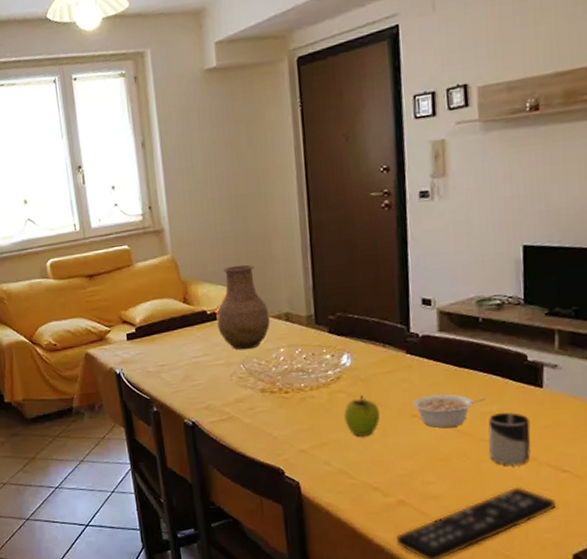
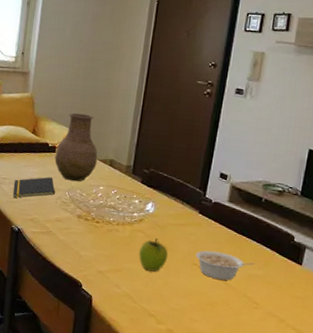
notepad: none [174,351,228,386] -> present [12,177,55,198]
cup: present [488,412,531,465] -> none [248,277,286,323]

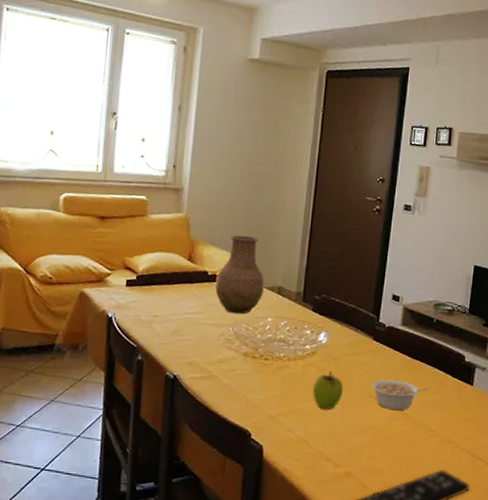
notepad: present [12,177,55,198] -> none [166,311,217,339]

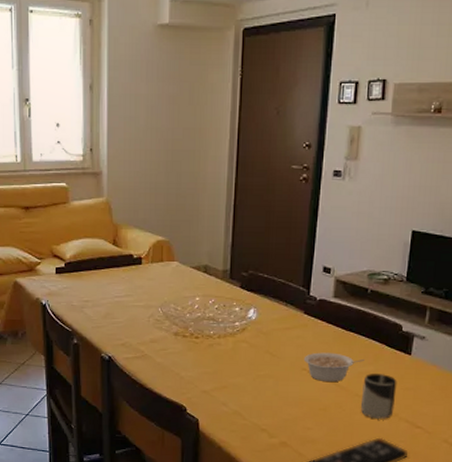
vase: present [215,234,264,315] -> none [142,215,190,295]
fruit: present [312,371,343,409] -> none [244,347,275,383]
cup: none [425,403,460,450] -> present [361,374,397,419]

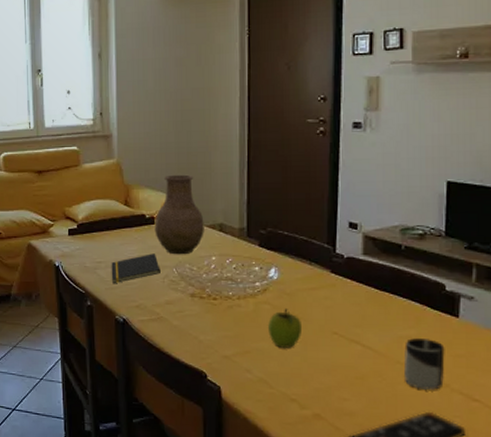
notepad: none [98,293,146,322] -> present [111,253,161,283]
vase: none [142,215,190,295] -> present [154,174,204,255]
fruit: none [244,347,275,383] -> present [267,309,301,348]
legume: present [303,352,365,382] -> none [333,314,404,347]

